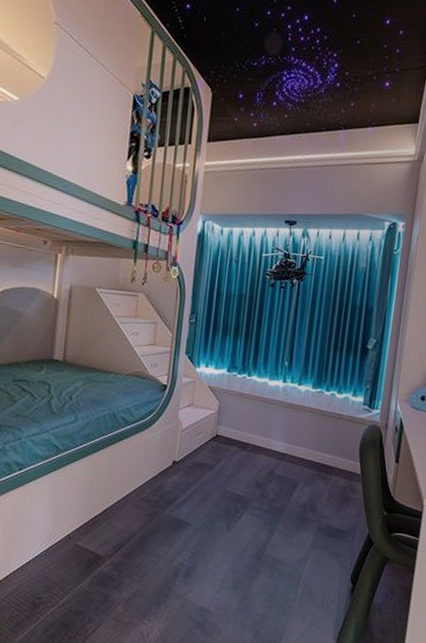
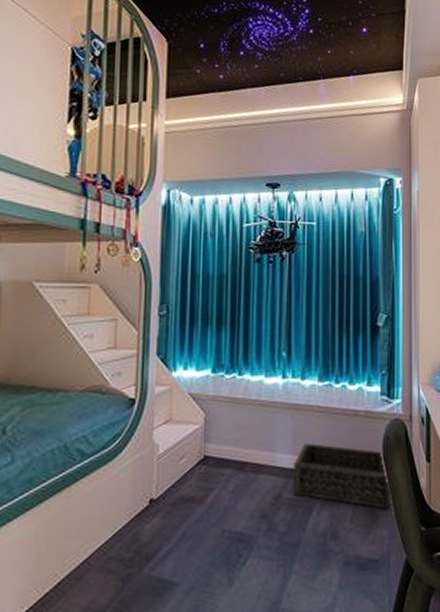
basket: none [283,435,361,494] -> present [293,442,389,509]

